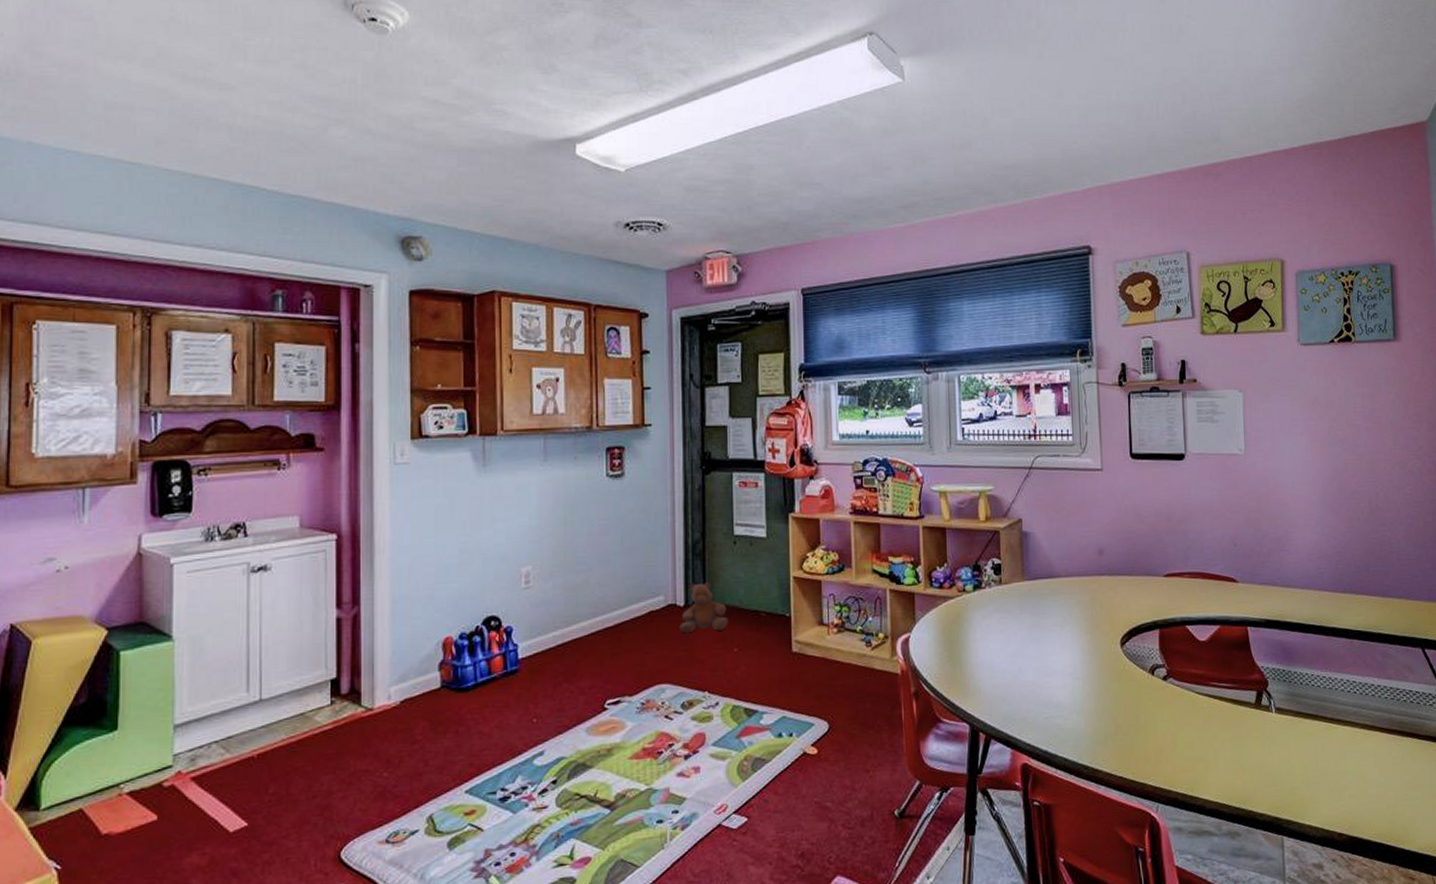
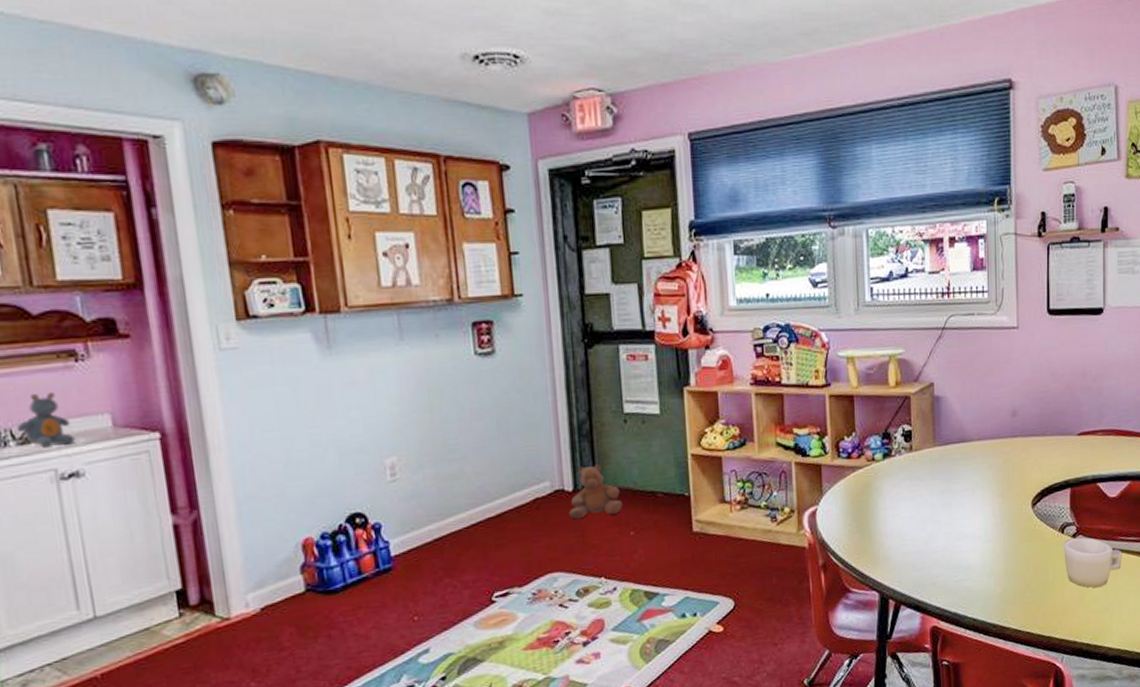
stuffed animal: none [222,495,268,544] -> present [16,391,75,448]
cup: none [1153,680,1216,734] -> present [1063,537,1123,588]

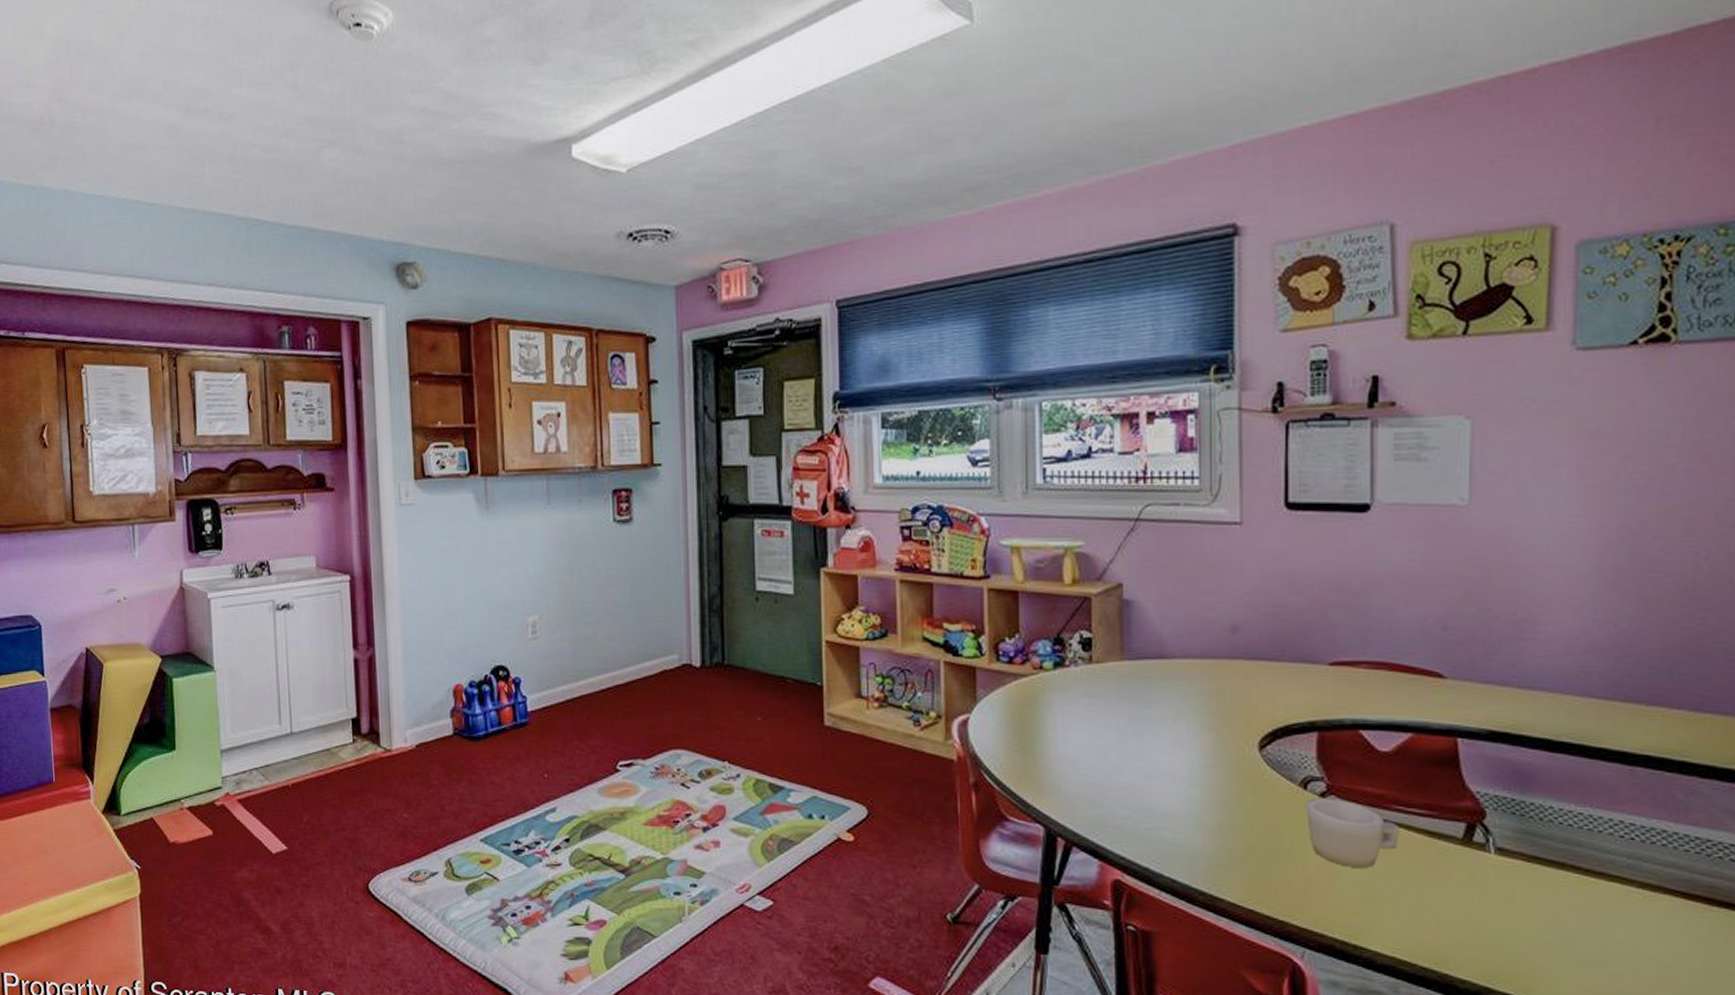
stuffed animal: present [16,391,75,448] -> none [249,534,289,582]
teddy bear: present [569,464,623,520] -> none [696,642,750,697]

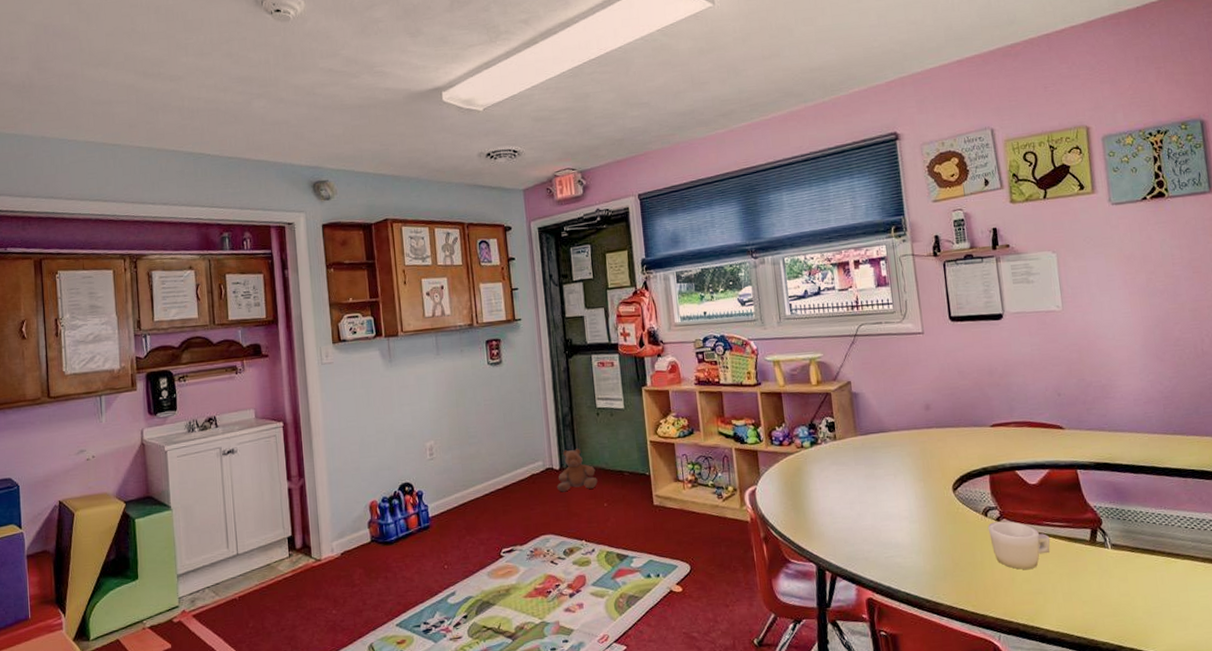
teddy bear: none [696,642,750,697] -> present [557,448,598,492]

